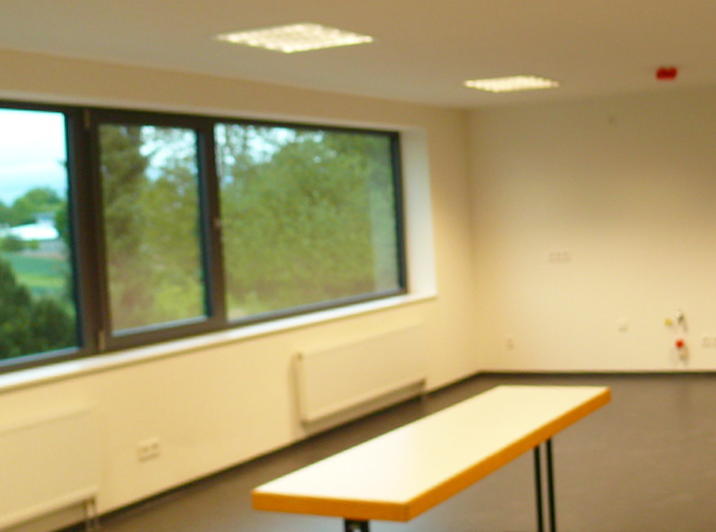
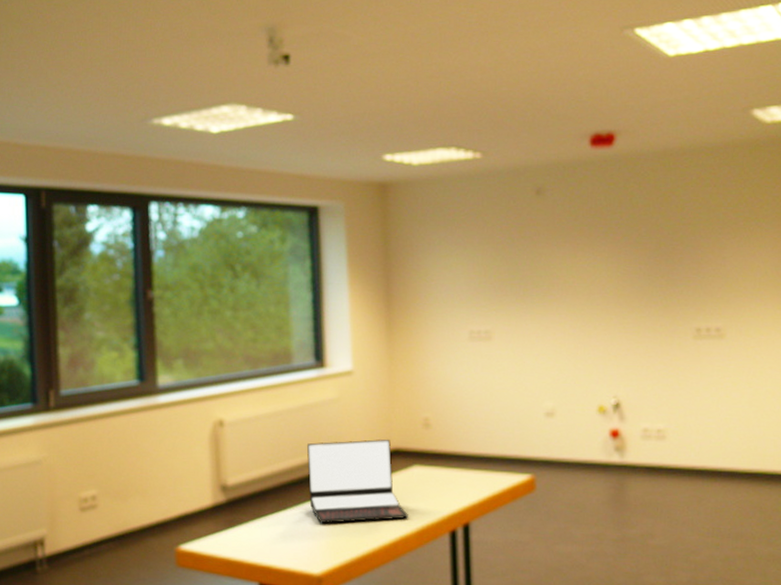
laptop: none [392,363,494,451] -> present [307,439,408,524]

